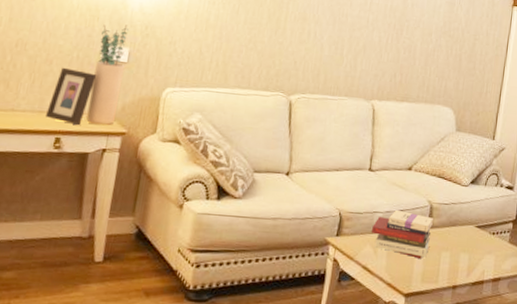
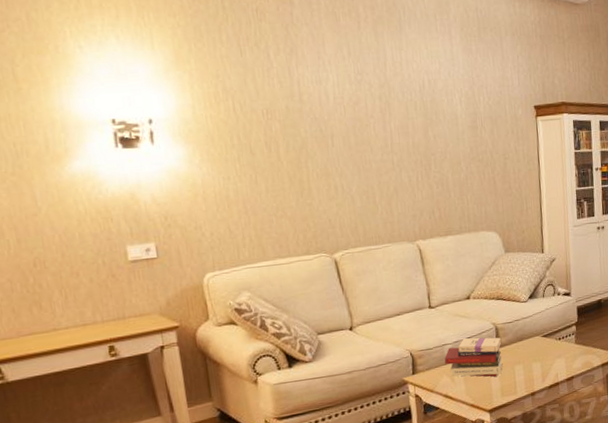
picture frame: present [46,67,97,125] -> none [90,275,131,330]
vase: present [86,24,129,126] -> none [119,219,164,325]

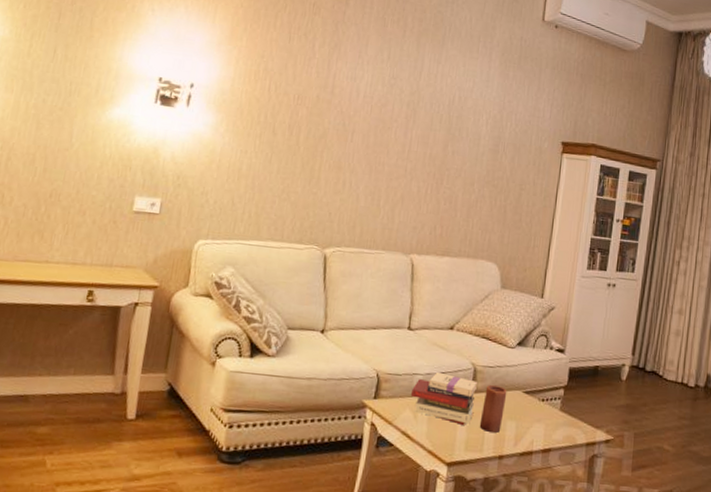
candle: none [509,336,529,377] -> present [479,385,507,433]

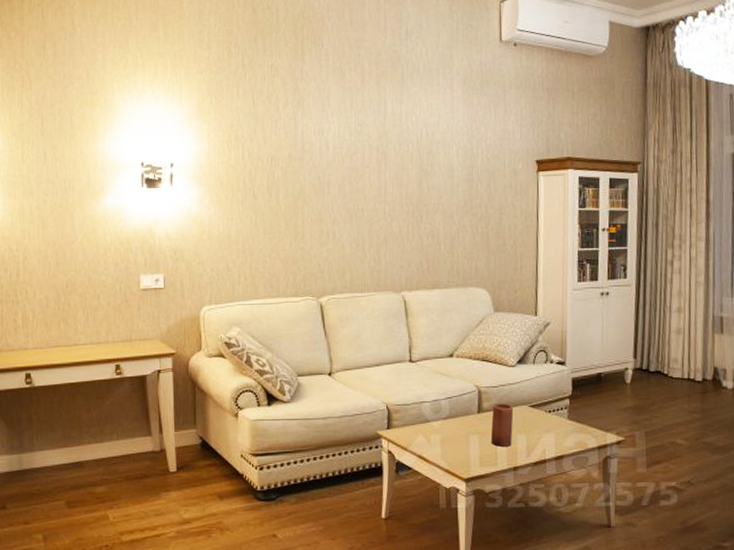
books: present [411,371,477,425] -> none [422,397,484,443]

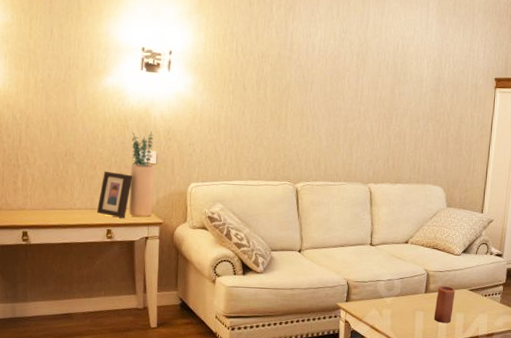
picture frame: none [104,300,140,351] -> present [97,171,133,218]
vase: none [137,252,164,349] -> present [129,131,155,218]

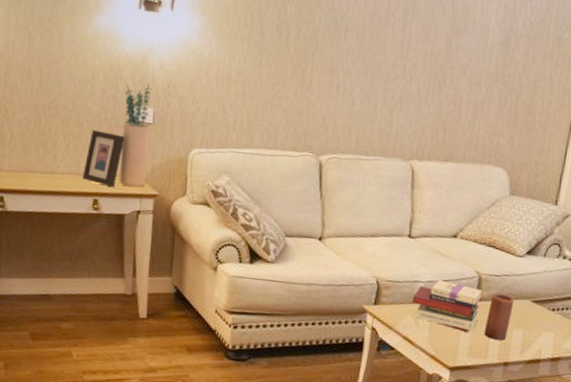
books: none [376,278,430,318] -> present [413,279,482,332]

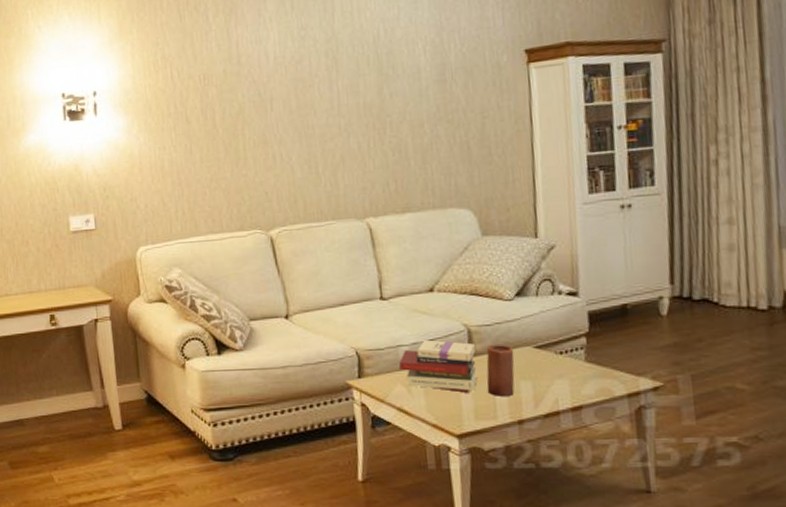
picture frame: present [83,129,125,187] -> none [35,245,71,300]
vase: present [119,84,151,188] -> none [64,191,99,297]

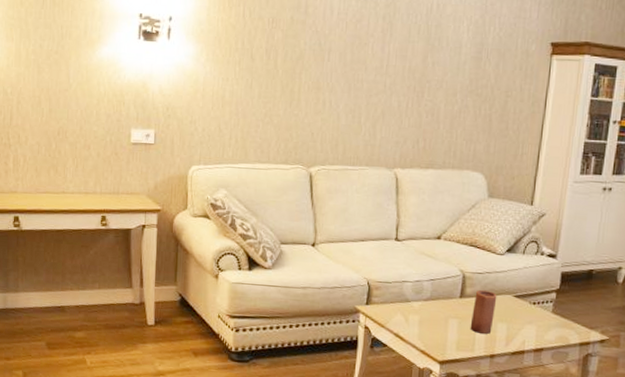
books: present [399,339,478,393] -> none [402,279,466,327]

